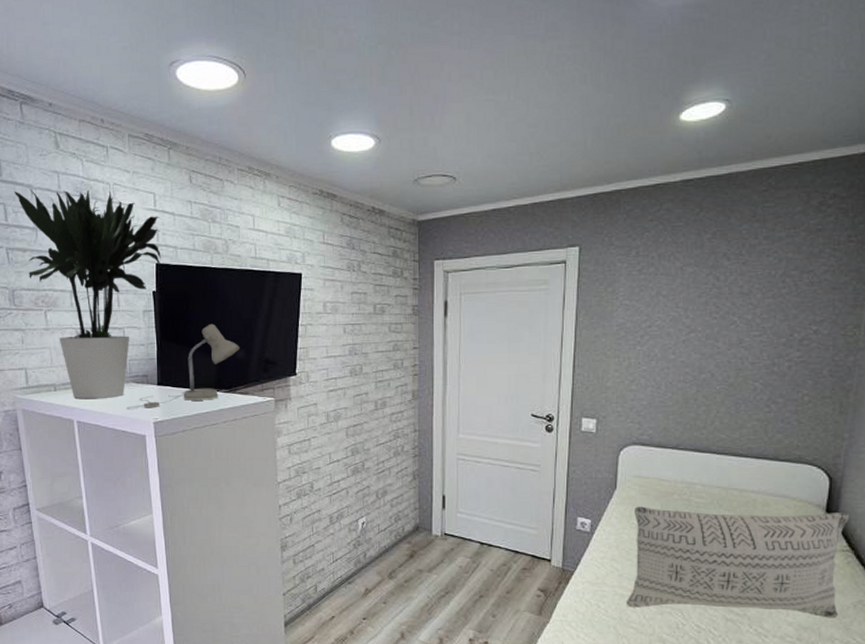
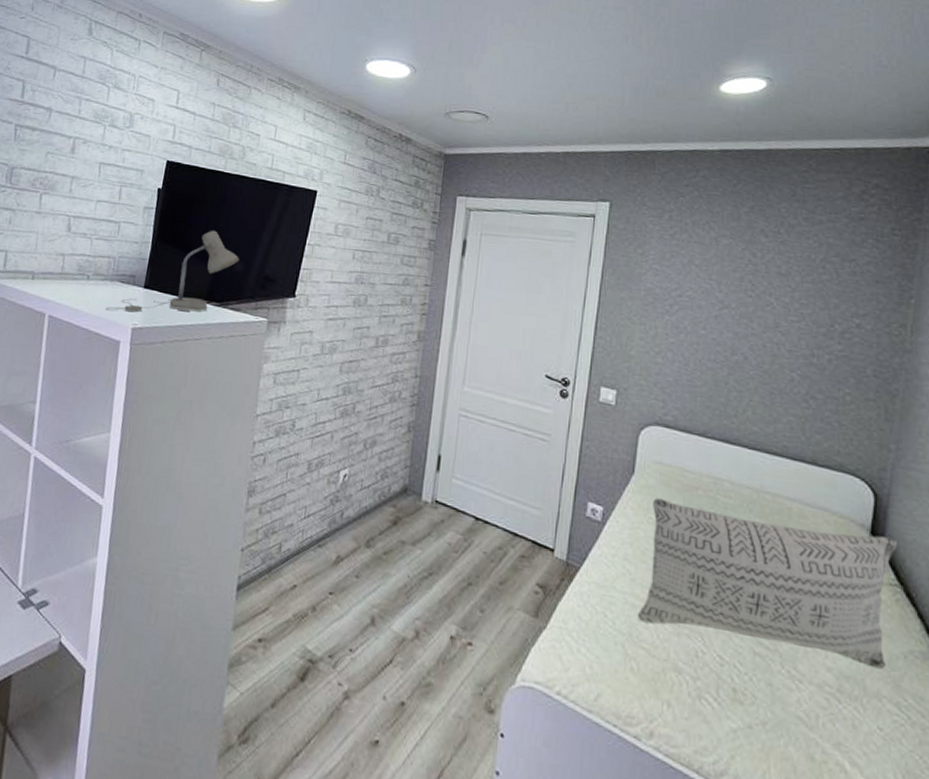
potted plant: present [14,190,161,400] -> none [32,71,180,295]

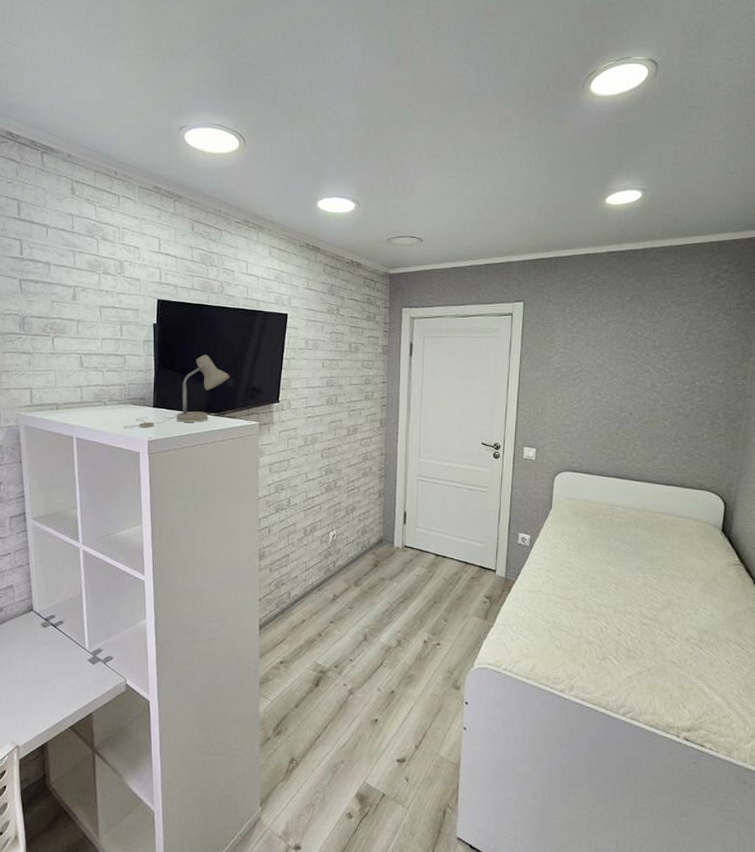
pillow: present [638,498,897,670] -> none [559,524,740,623]

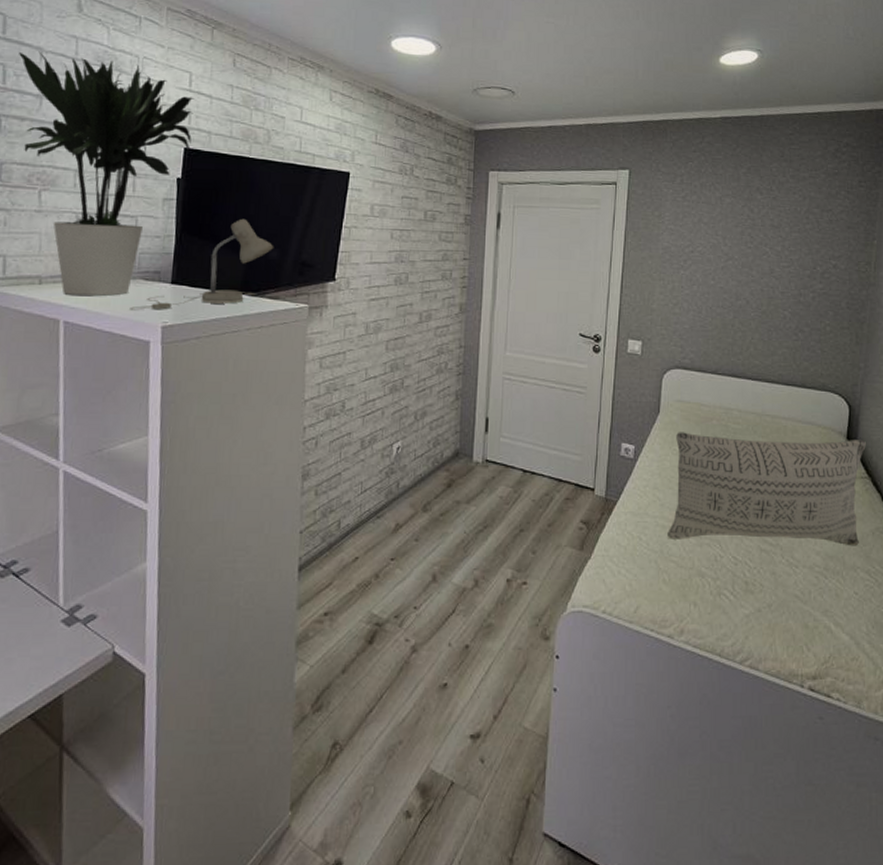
potted plant: none [31,229,163,418] -> present [19,52,194,297]
pillow: none [559,524,740,623] -> present [668,432,866,546]

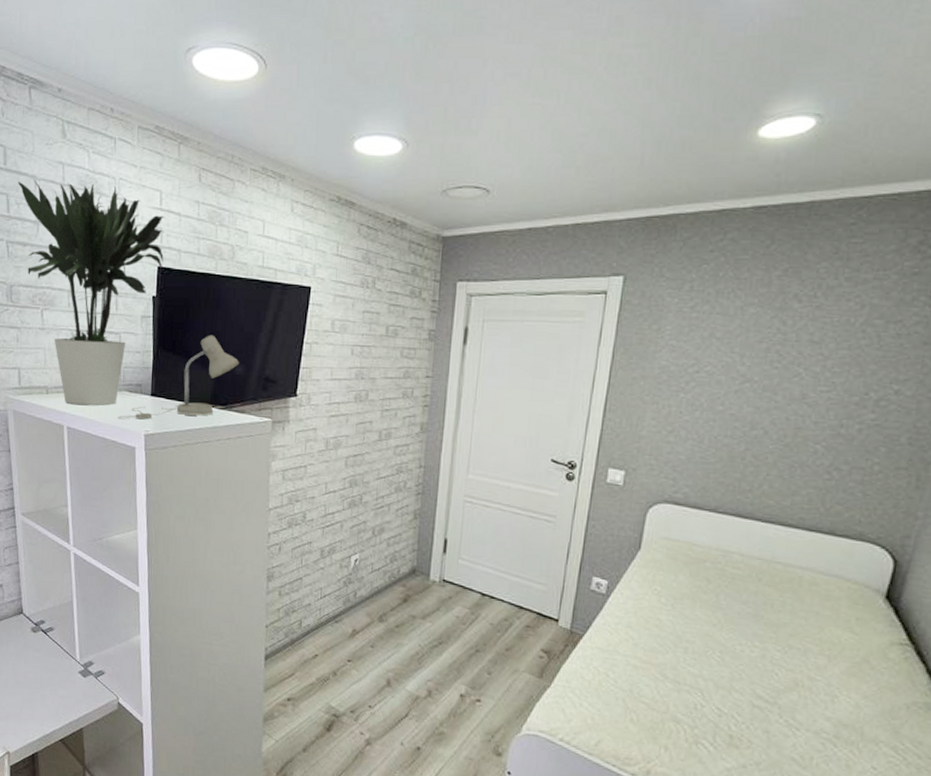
pillow: present [668,432,866,546] -> none [639,571,913,719]

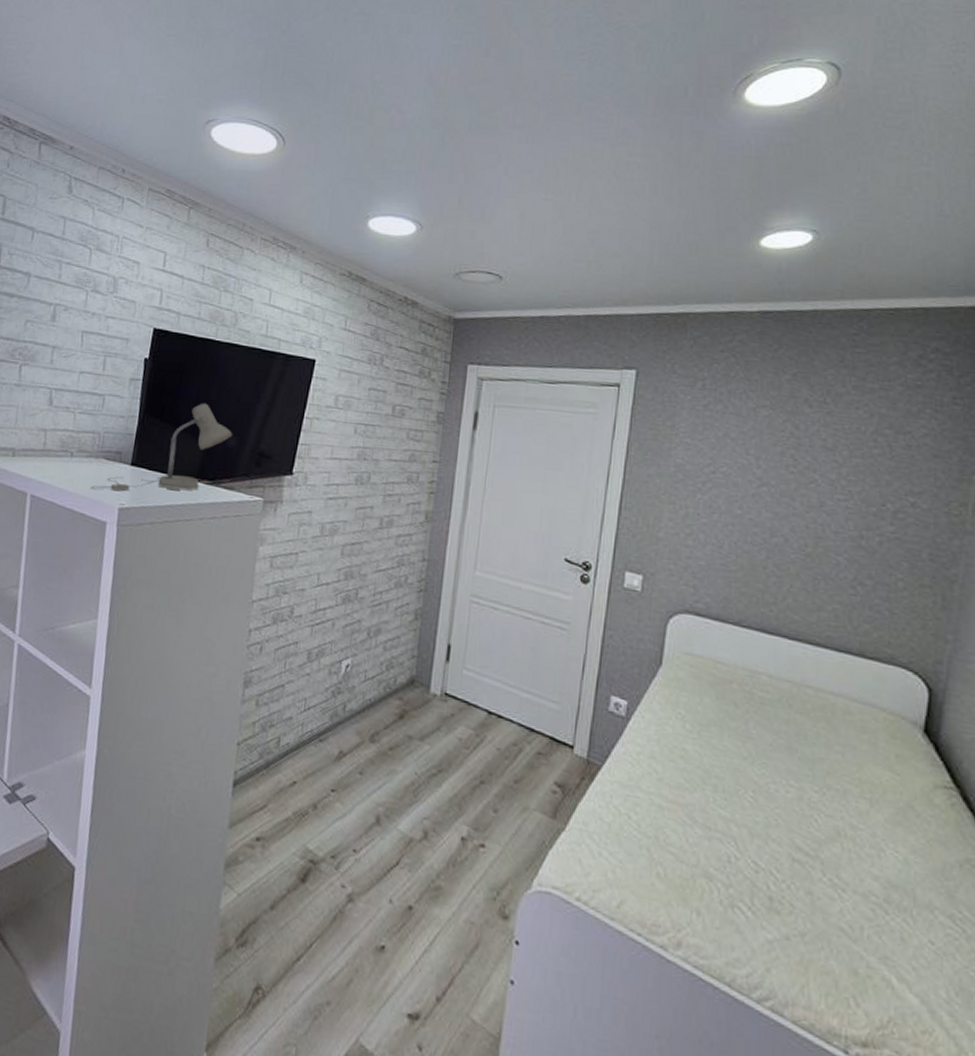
potted plant: present [18,181,165,406] -> none [10,232,167,473]

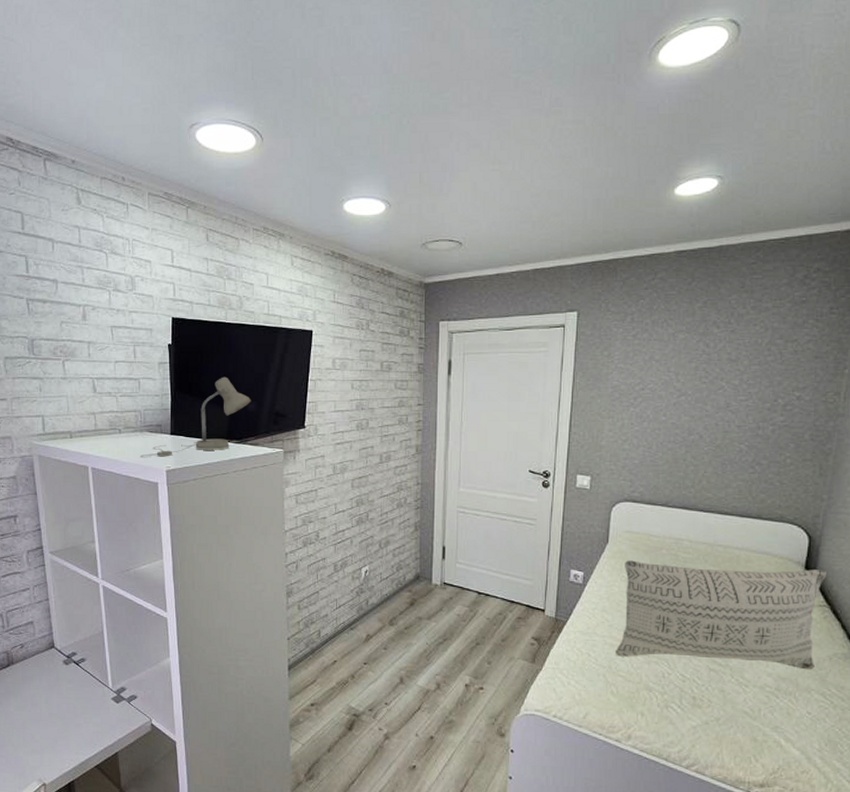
pillow: none [665,692,953,879] -> present [616,560,826,670]

